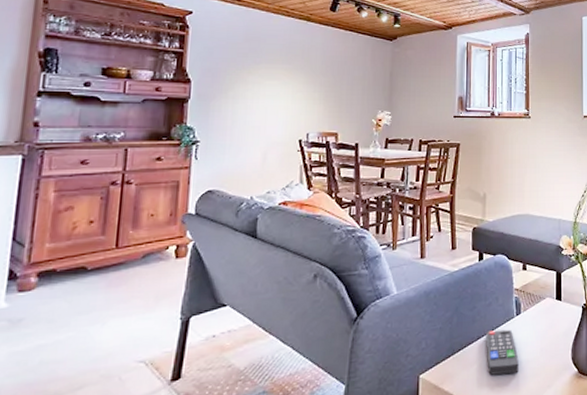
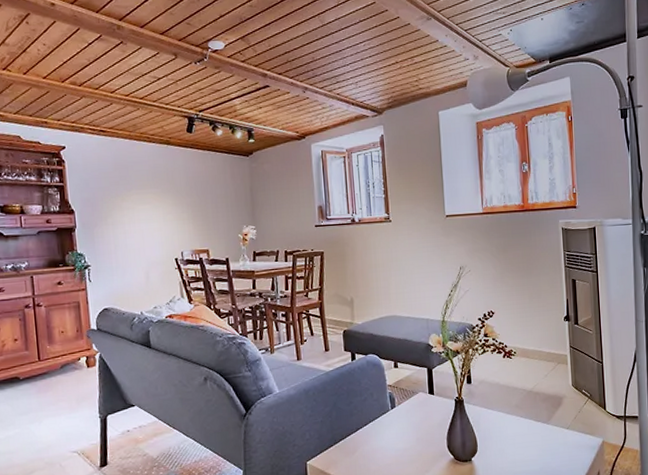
remote control: present [486,329,519,376] -> none [364,421,397,462]

